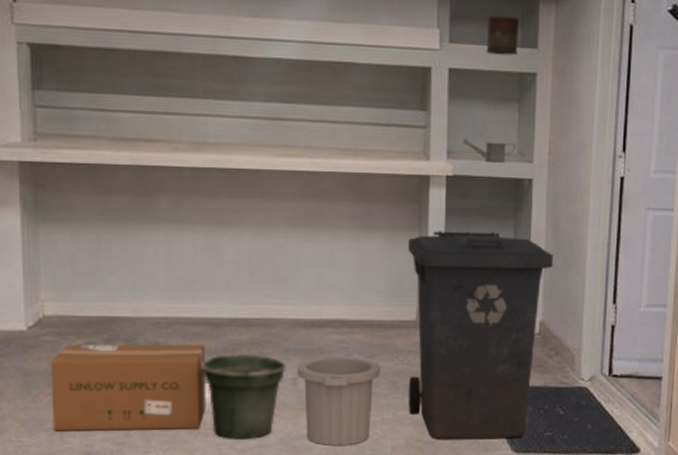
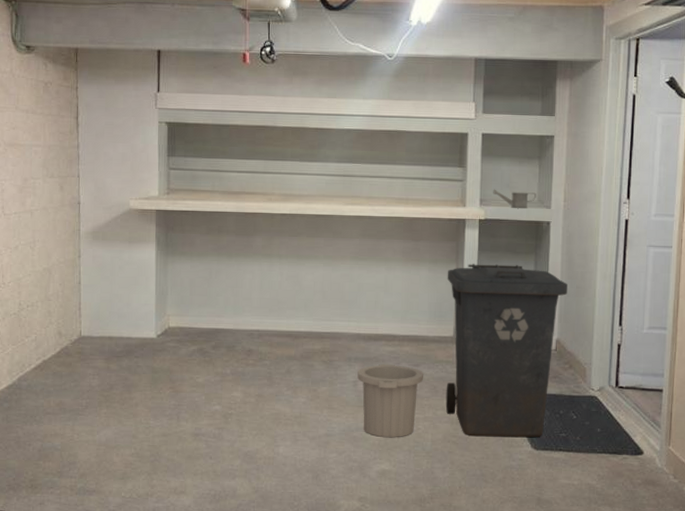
box: present [50,345,206,431] -> none [171,350,288,419]
flower pot: present [202,353,286,440] -> none [284,359,349,430]
paint can: present [486,15,520,56] -> none [512,91,540,122]

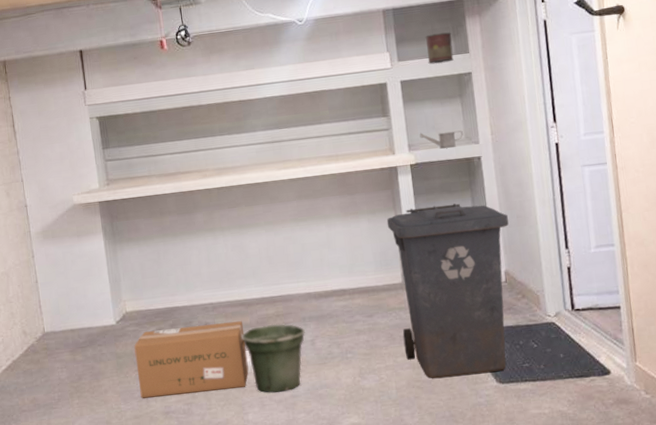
box: none [171,350,288,419] -> present [134,321,249,398]
flower pot: none [284,359,349,430] -> present [241,324,305,393]
trash can: present [357,364,424,438] -> none [313,318,379,392]
paint can: none [512,91,540,122] -> present [425,32,454,65]

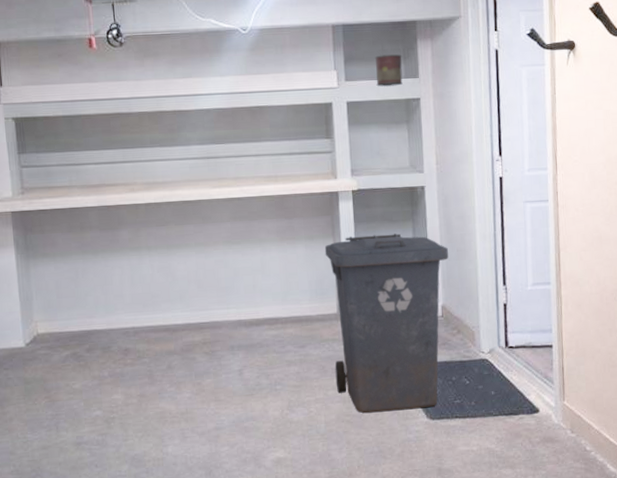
box: present [134,321,249,398] -> none [45,347,171,428]
flower pot: present [241,324,305,393] -> none [164,352,233,425]
watering can: present [419,130,463,149] -> none [363,158,408,177]

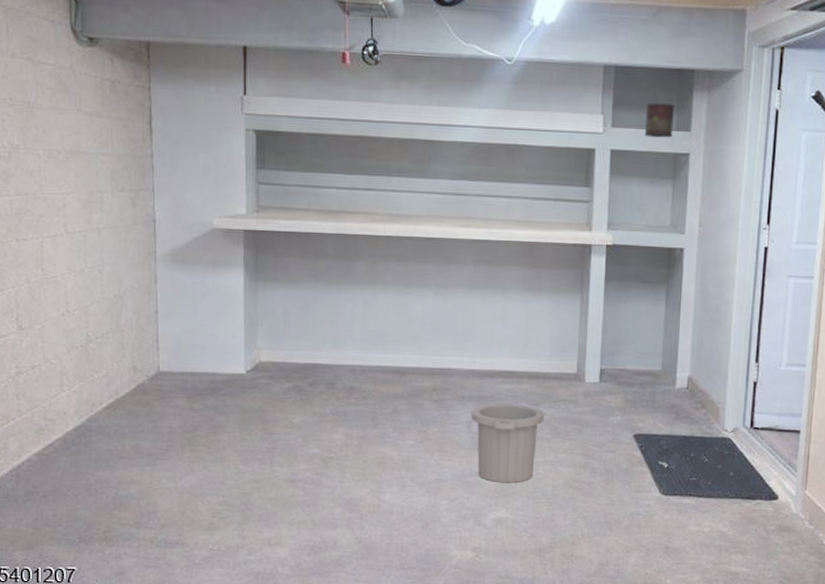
trash can: none [242,348,311,425] -> present [471,404,545,483]
recycling bin: present [324,233,448,413] -> none [567,294,701,483]

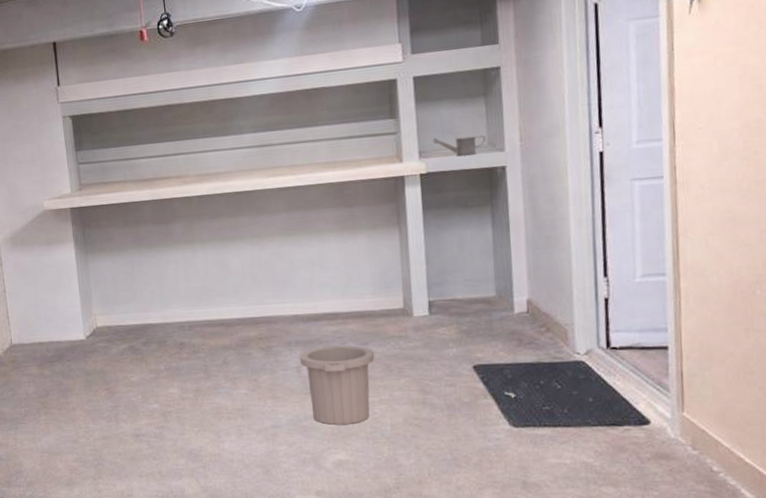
watering can: none [622,211,669,235] -> present [433,135,486,157]
paint can: present [644,103,675,138] -> none [445,19,479,58]

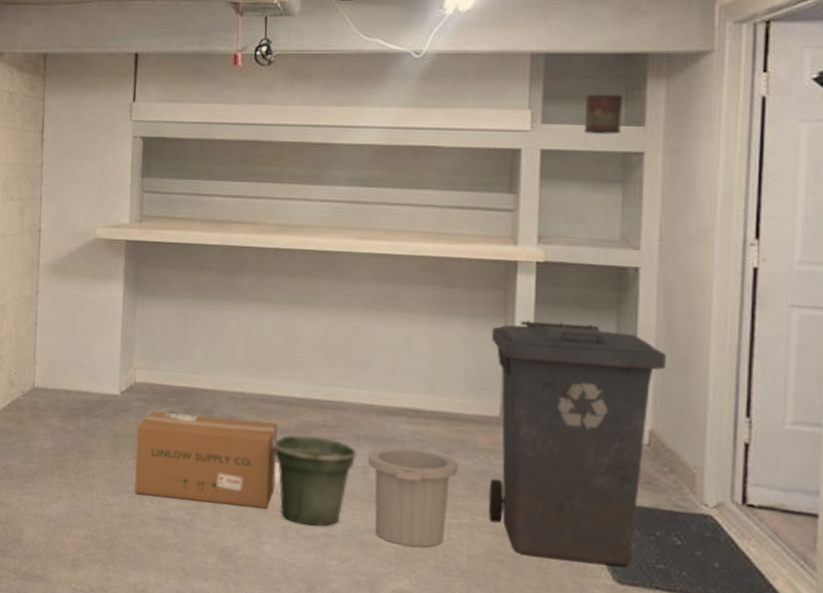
box: none [104,342,227,419] -> present [134,411,278,509]
flower pot: none [220,347,290,422] -> present [273,434,357,527]
recycling bin: none [389,220,535,417] -> present [488,320,666,567]
watering can: present [433,135,486,157] -> none [556,222,619,250]
paint can: none [445,19,479,58] -> present [584,94,624,135]

